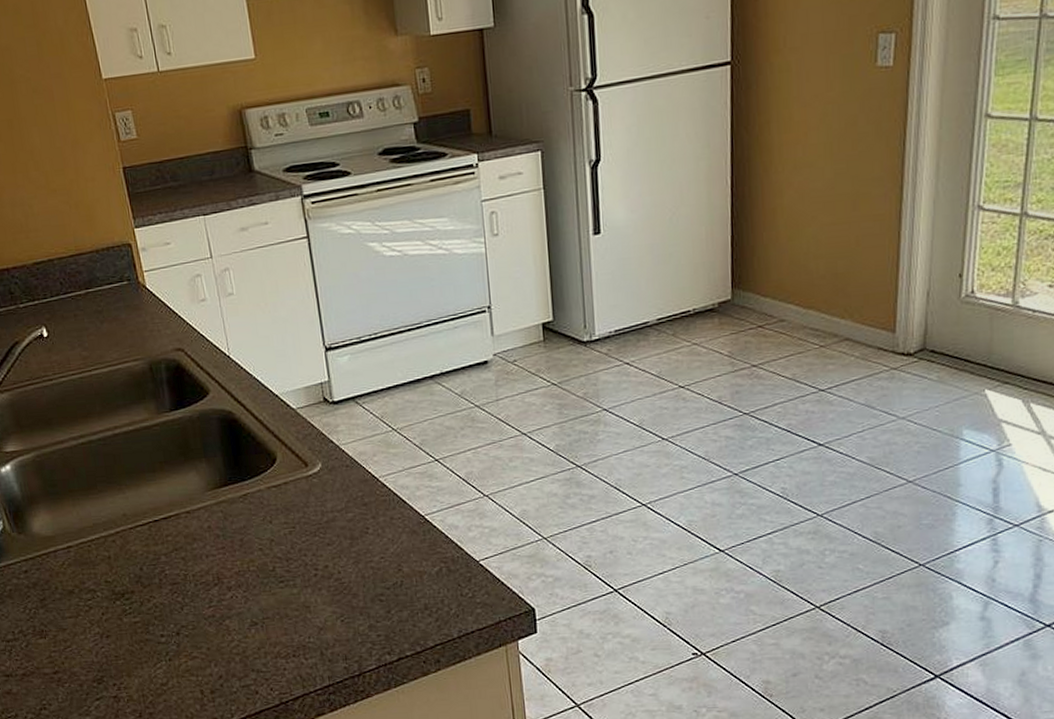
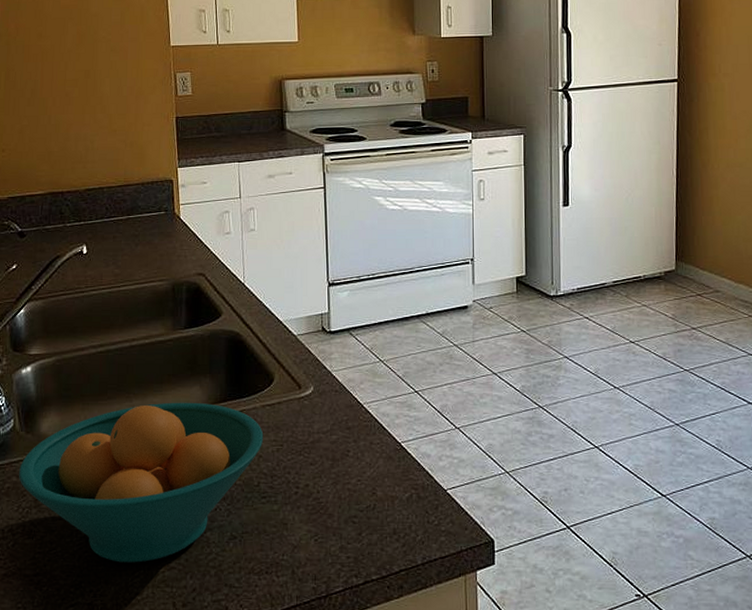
fruit bowl: none [18,489,274,656] -> present [18,402,264,563]

